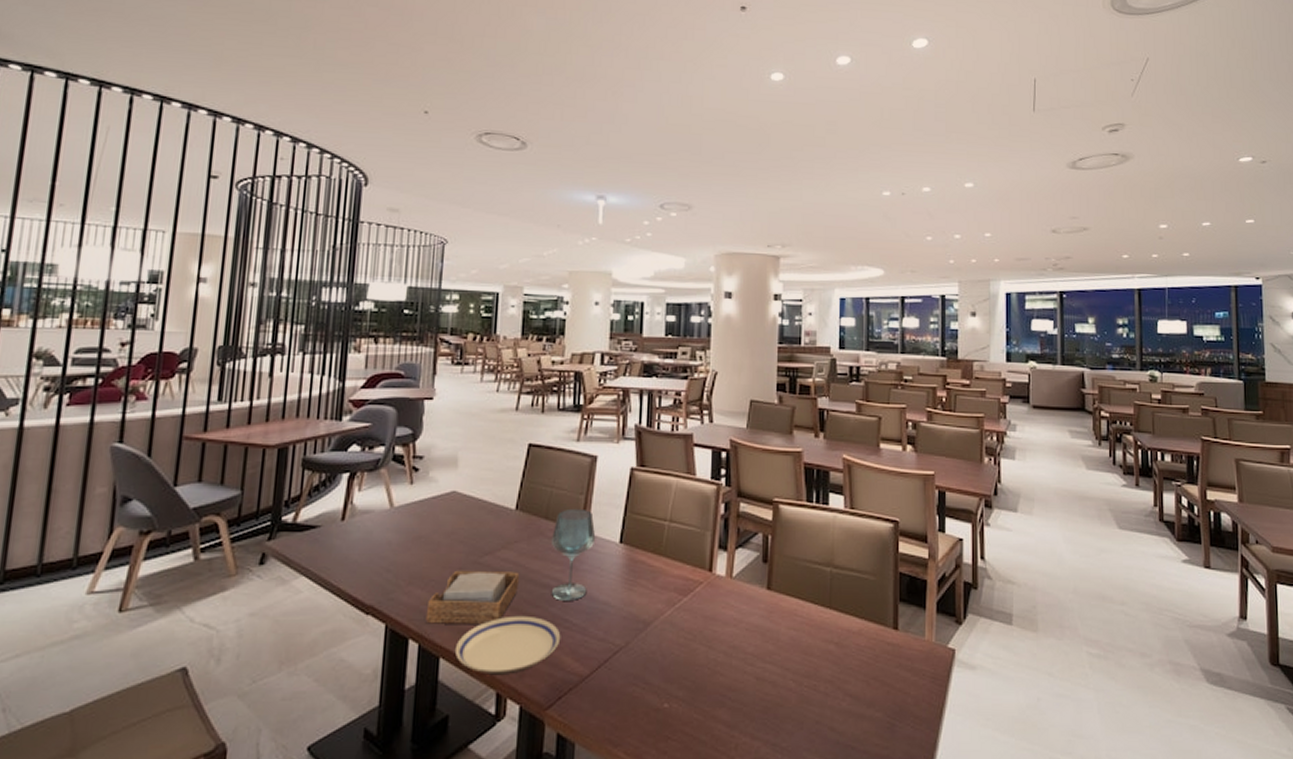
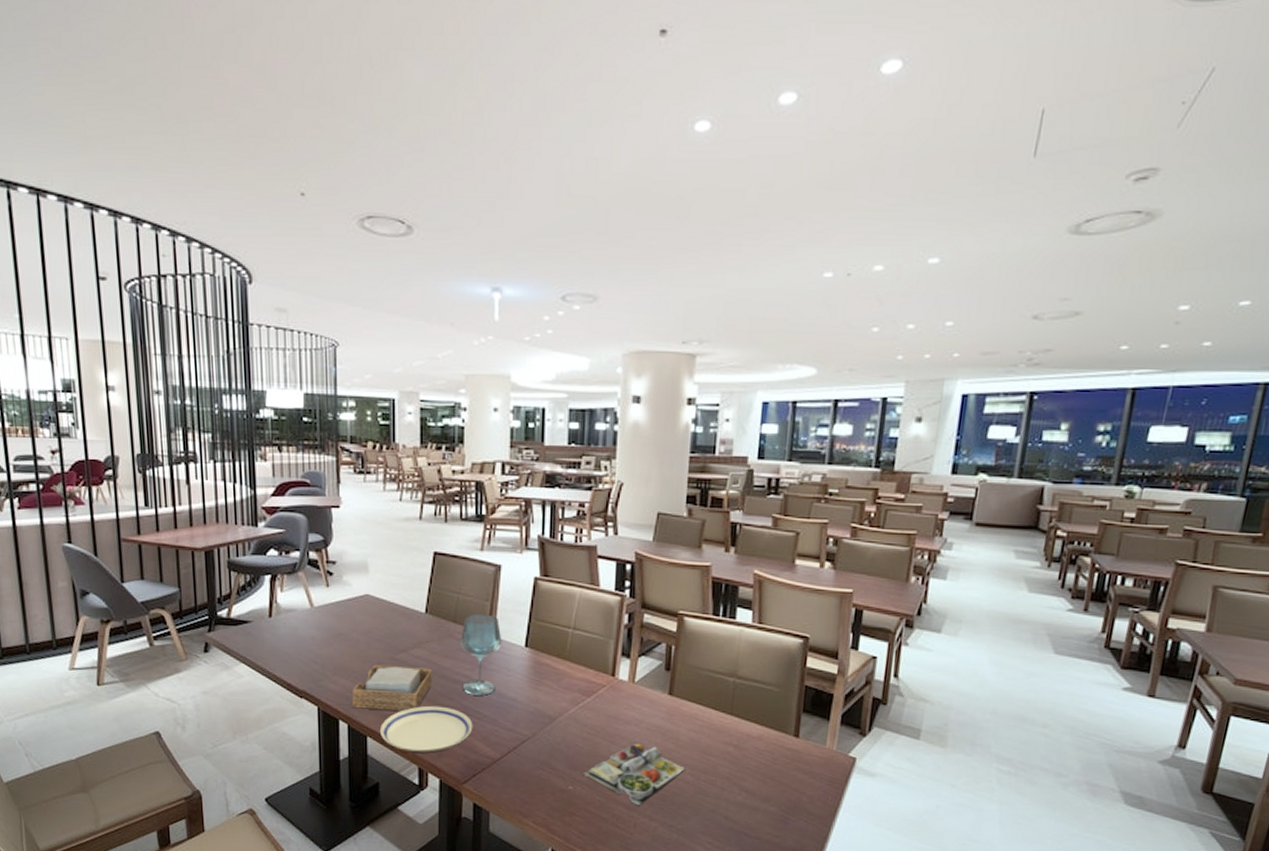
food tray: none [679,646,788,722] -> present [583,743,686,806]

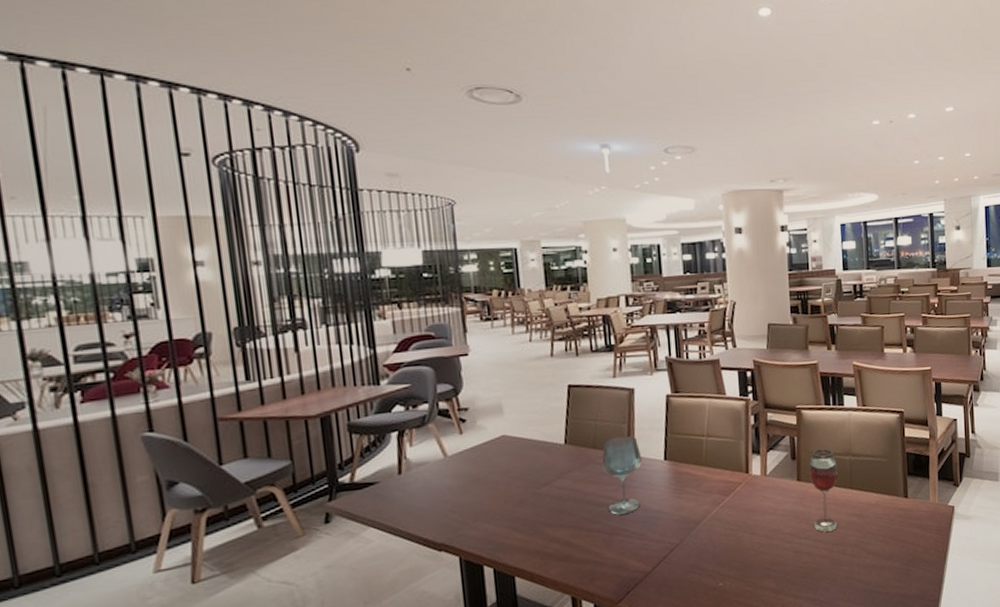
napkin holder: present [352,664,433,712] -> none [495,496,578,551]
plate: present [379,705,473,754] -> none [527,531,623,585]
food tray: present [583,743,686,806] -> none [731,529,821,588]
wineglass: none [680,663,719,757] -> present [808,448,839,532]

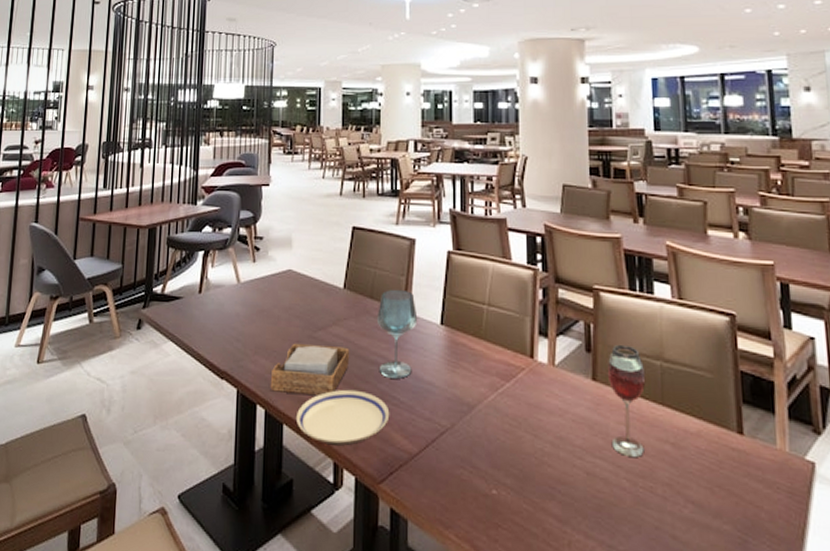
napkin holder: none [495,496,578,551] -> present [270,343,350,396]
plate: none [527,531,623,585] -> present [295,389,390,446]

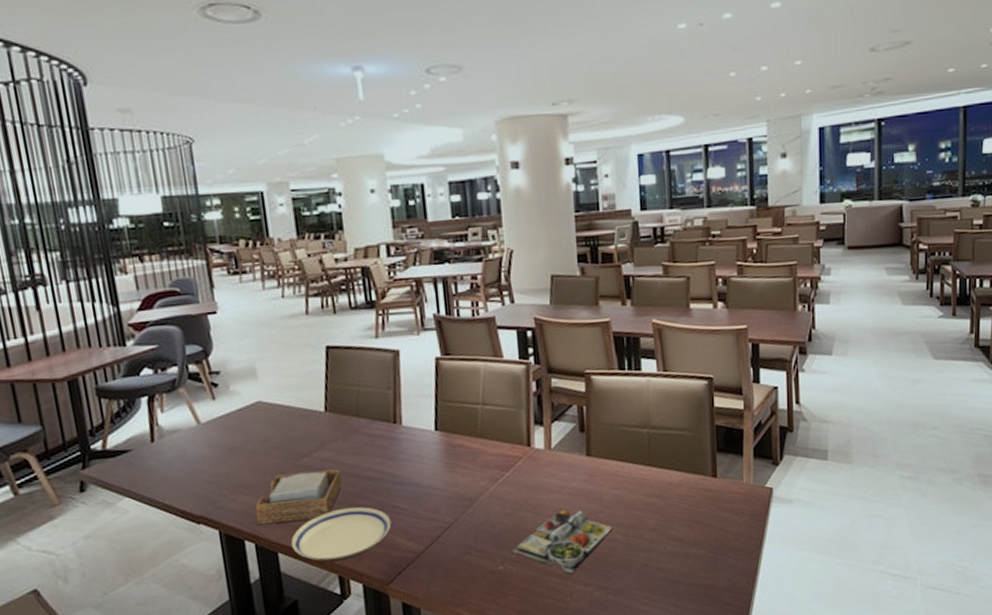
wine glass: present [376,289,418,379] -> none [365,403,411,490]
food tray: none [507,437,621,518] -> present [511,509,614,574]
wineglass: present [607,344,646,457] -> none [599,419,635,514]

